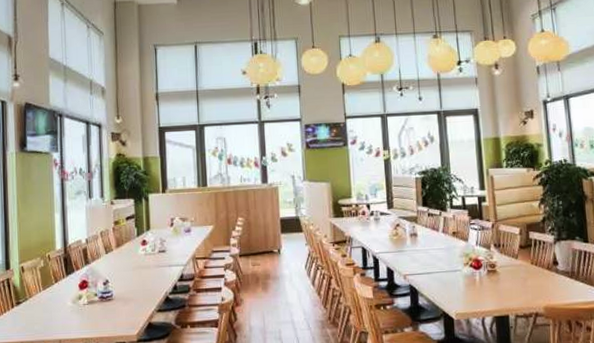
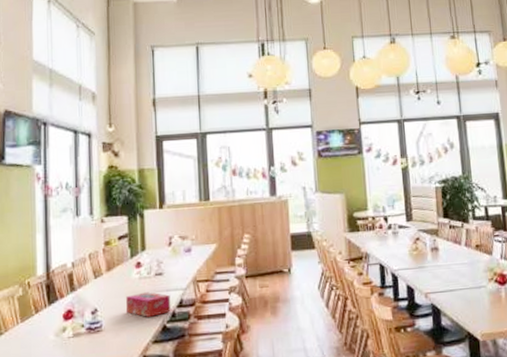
tissue box: none [133,267,173,289] -> present [126,292,171,317]

